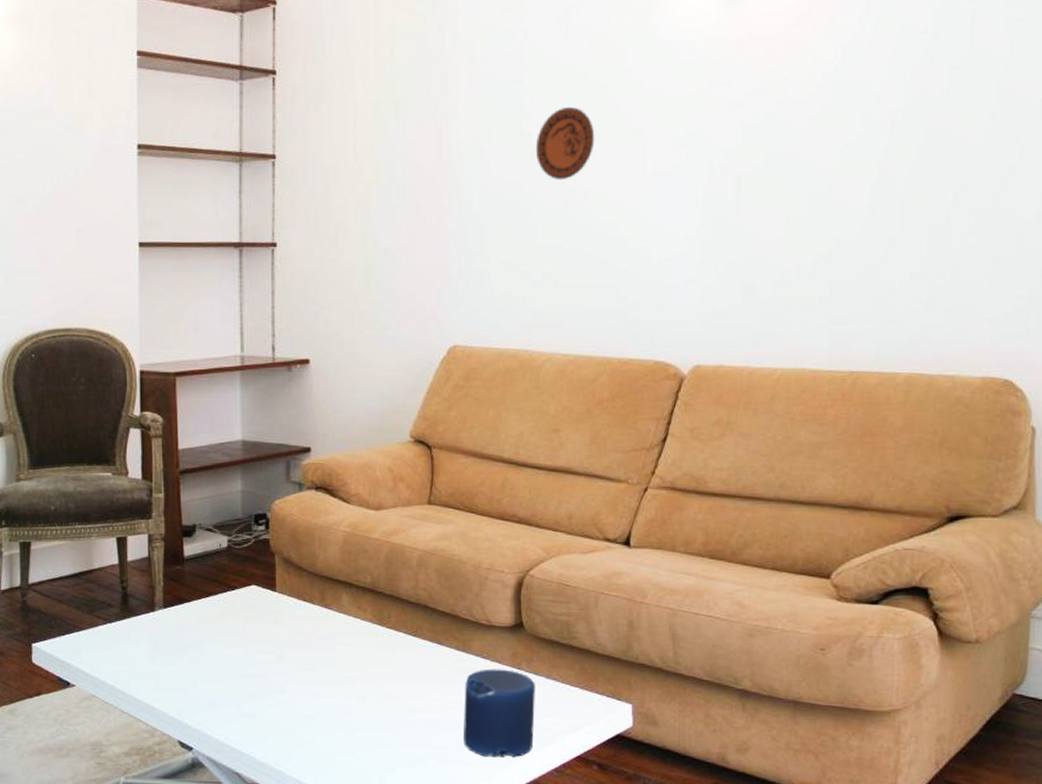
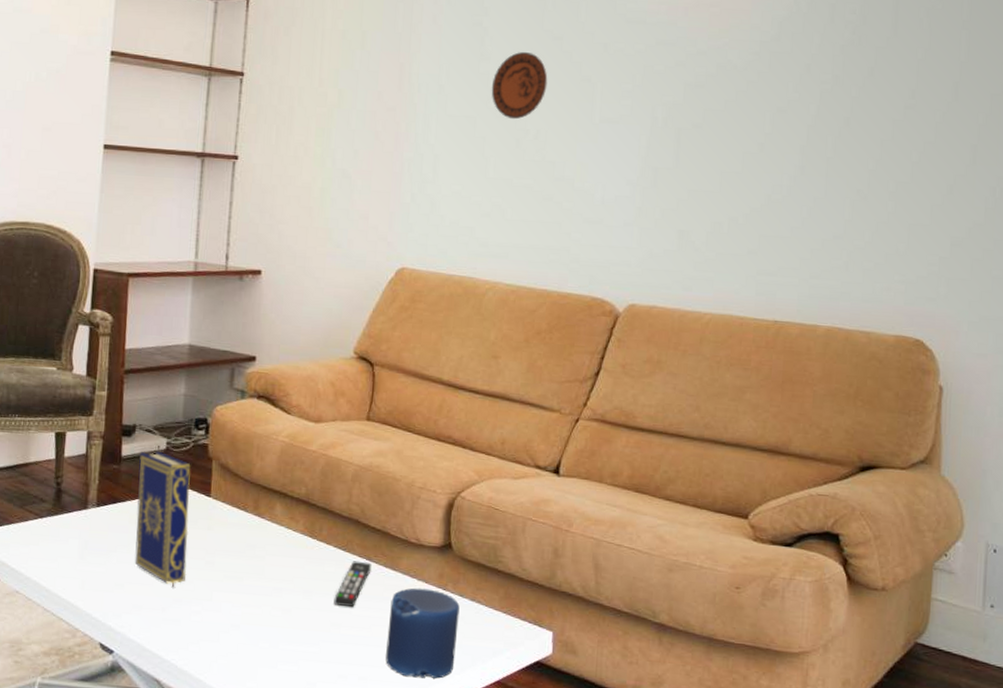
book: none [201,549,258,682] -> present [135,451,191,587]
remote control: none [407,646,443,692] -> present [334,561,372,608]

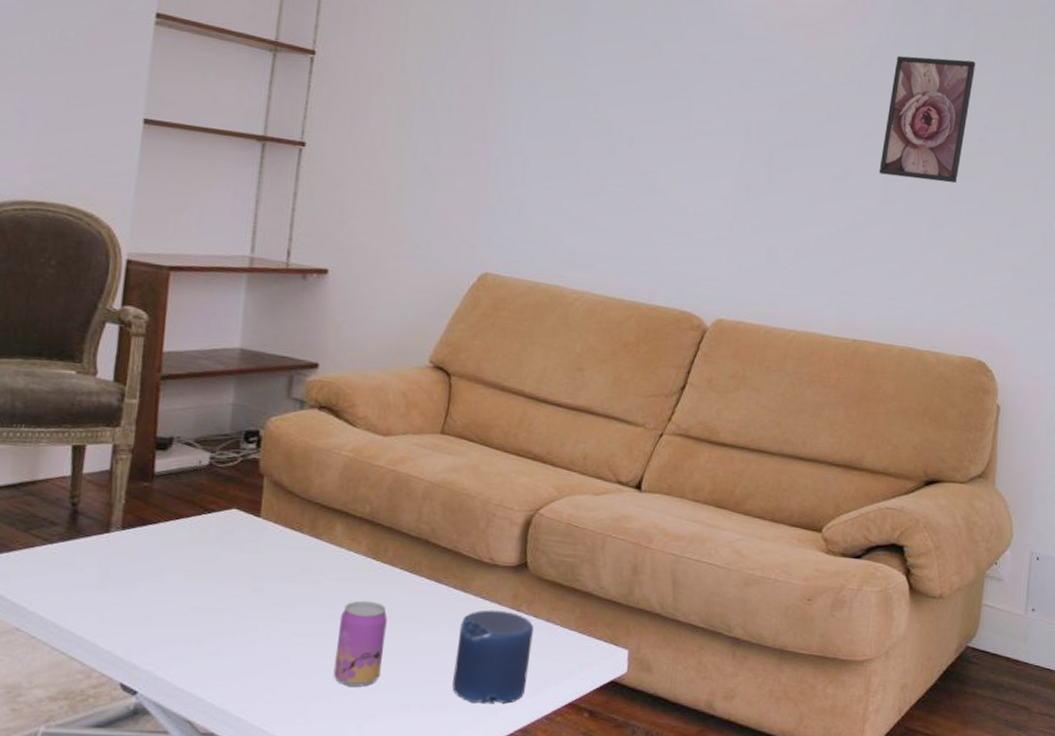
book: present [135,451,191,587] -> none [166,466,238,617]
beer can: none [278,575,324,656] -> present [333,600,388,687]
remote control: present [334,561,372,608] -> none [397,583,441,633]
decorative plate: present [491,51,548,120] -> none [586,55,645,125]
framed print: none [794,25,898,154] -> present [879,55,976,184]

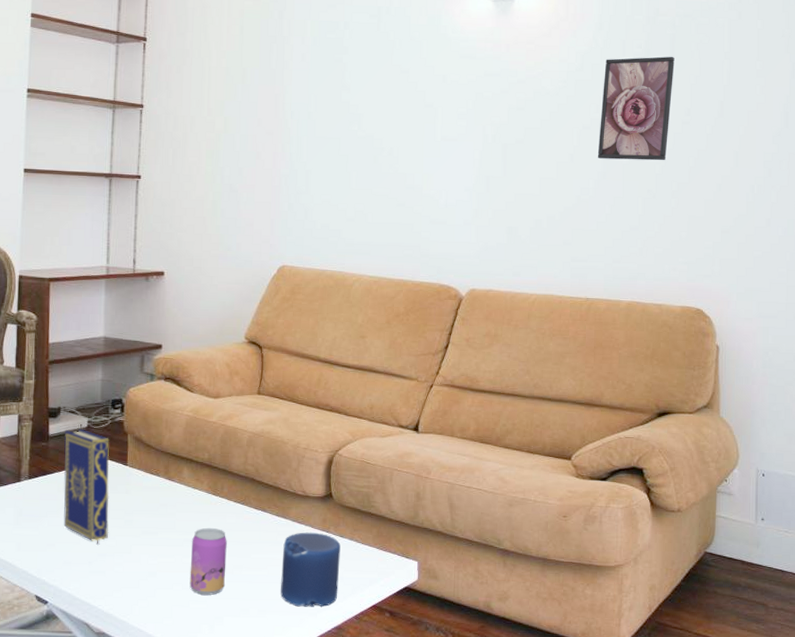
book: none [166,466,238,617] -> present [63,429,110,544]

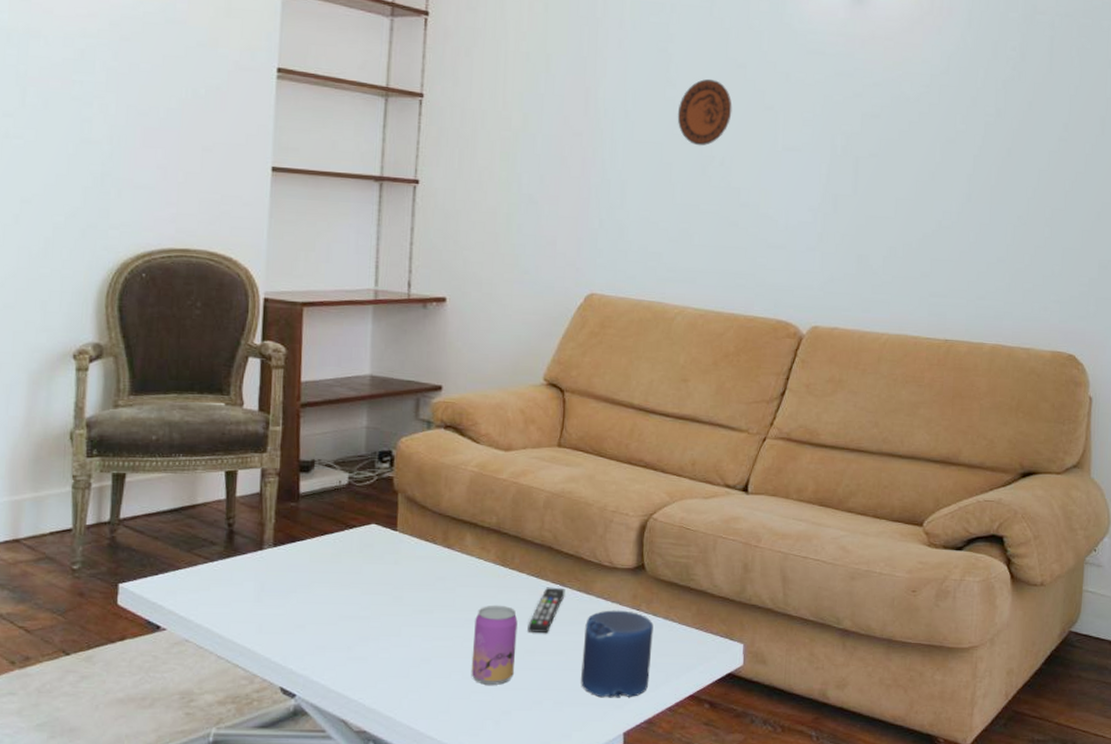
book: present [63,429,110,544] -> none [316,486,375,625]
remote control: none [235,512,266,552] -> present [527,587,565,634]
decorative plate: none [352,83,398,140] -> present [677,78,732,146]
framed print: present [597,56,675,161] -> none [962,61,1053,183]

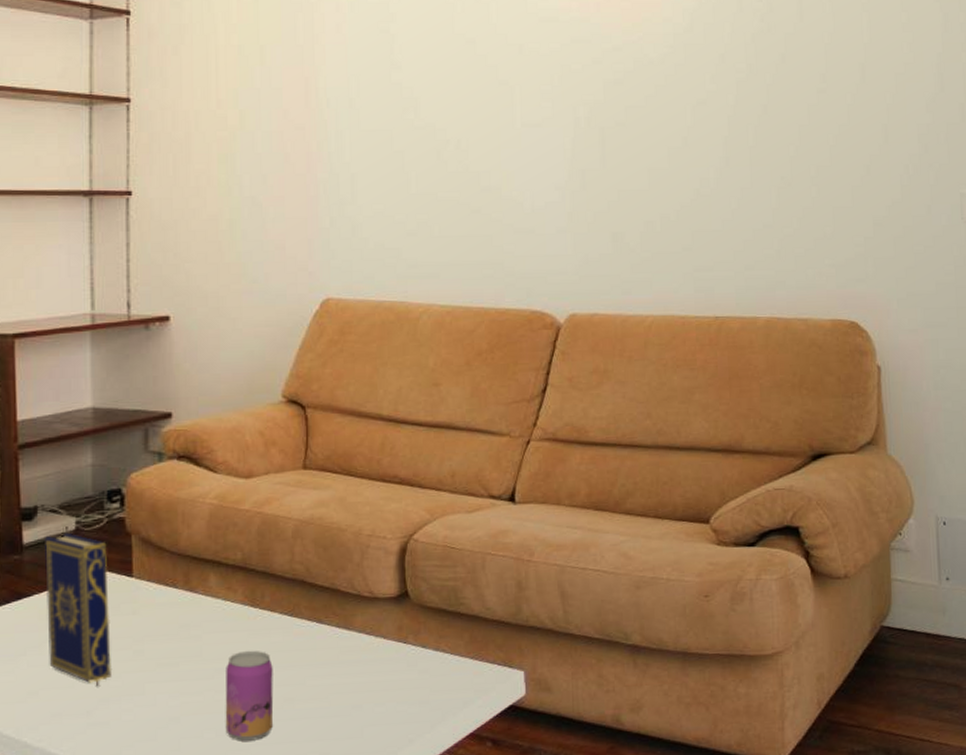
book: none [316,486,375,625] -> present [43,532,112,685]
remote control: present [527,587,565,634] -> none [284,625,323,678]
candle: present [581,610,653,698] -> none [347,644,424,745]
decorative plate: present [677,78,732,146] -> none [405,57,464,130]

